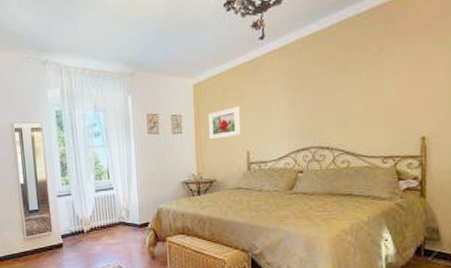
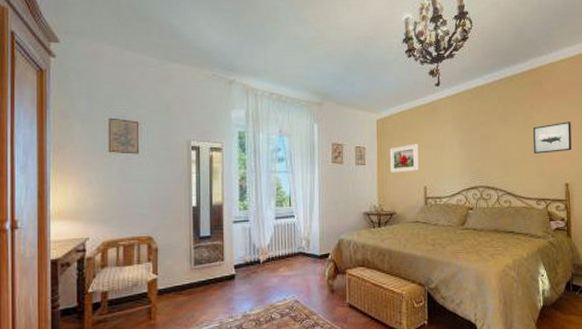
wall art: none [381,62,433,105] -> present [533,122,572,154]

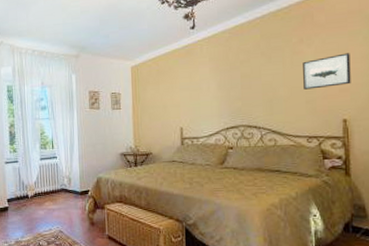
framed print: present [389,144,419,173] -> none [144,87,174,116]

